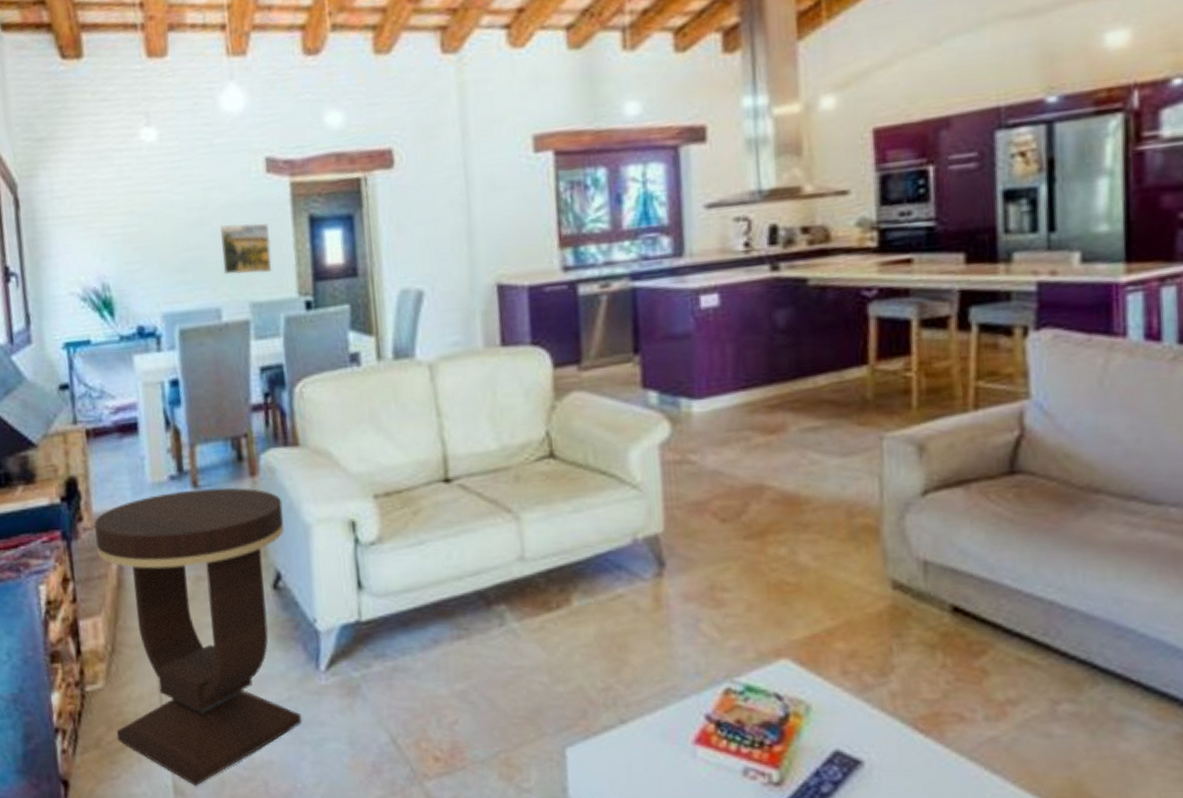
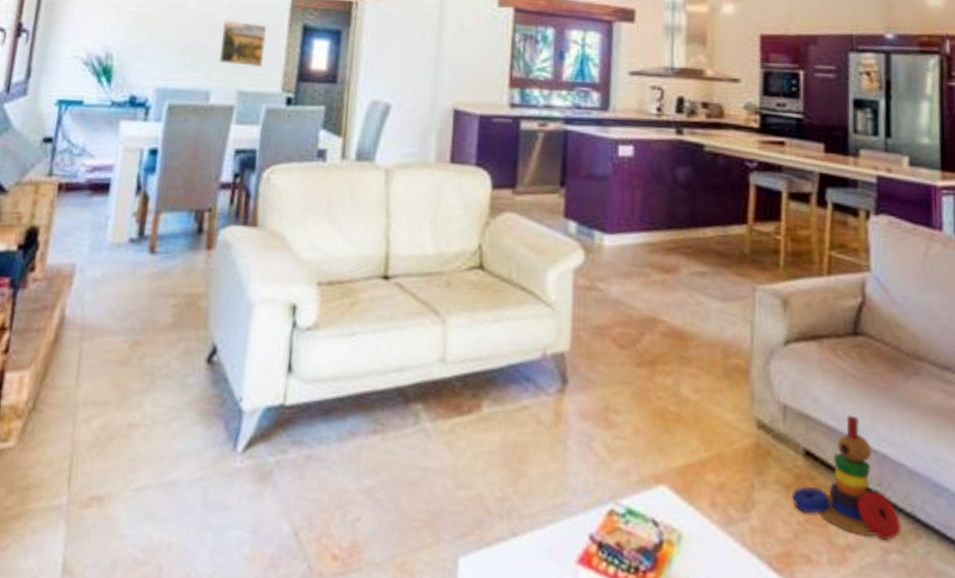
side table: present [94,487,302,786] -> none [15,254,232,566]
stacking toy: none [938,563,1075,690] -> present [792,415,902,540]

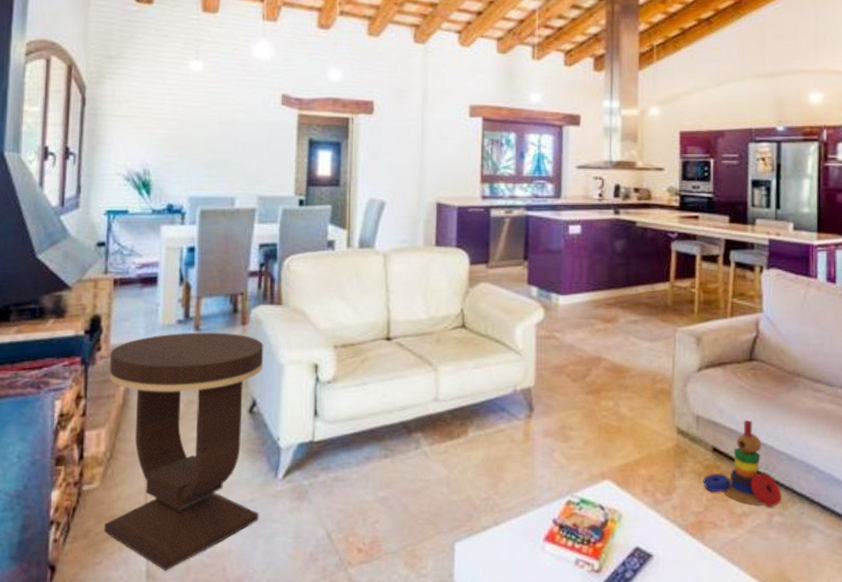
side table: none [15,254,232,566] -> present [103,332,264,571]
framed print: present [219,20,266,67] -> none [240,137,279,175]

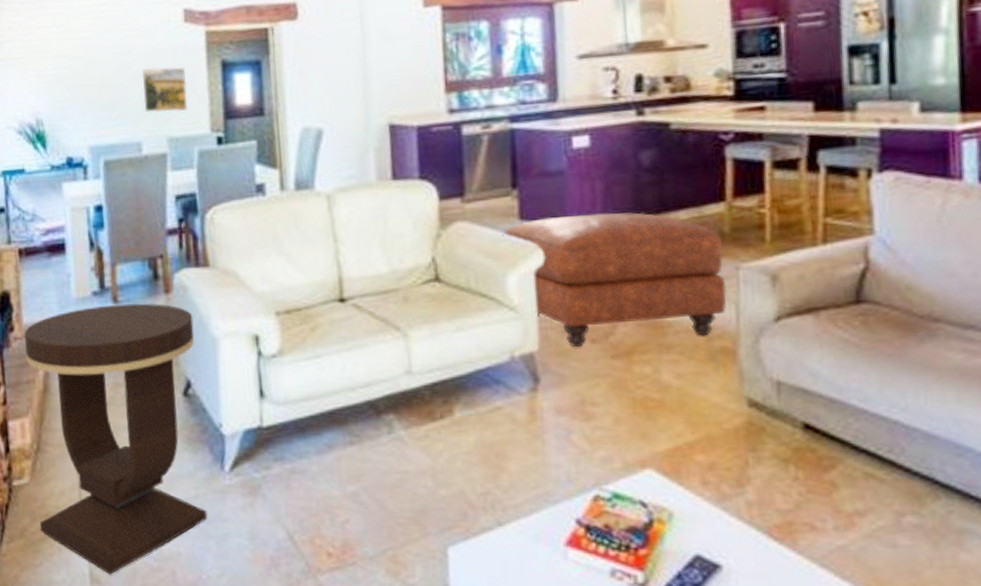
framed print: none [240,137,279,175] -> present [142,67,188,113]
ottoman: none [514,284,667,385] -> present [502,212,727,348]
stacking toy: present [703,420,783,507] -> none [791,385,918,503]

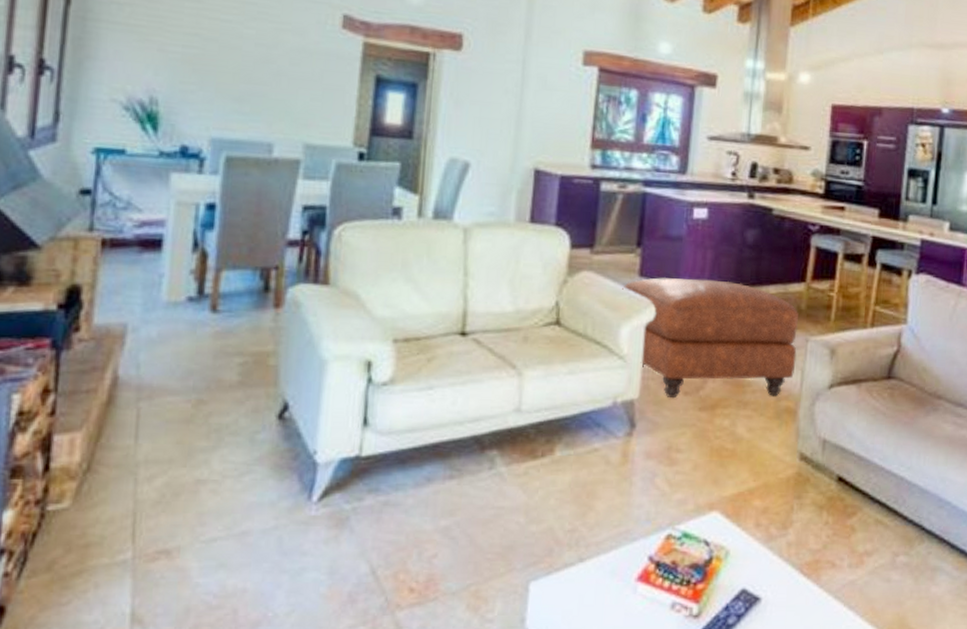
side table: present [24,303,207,575] -> none [74,313,302,614]
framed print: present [142,67,188,113] -> none [282,66,335,119]

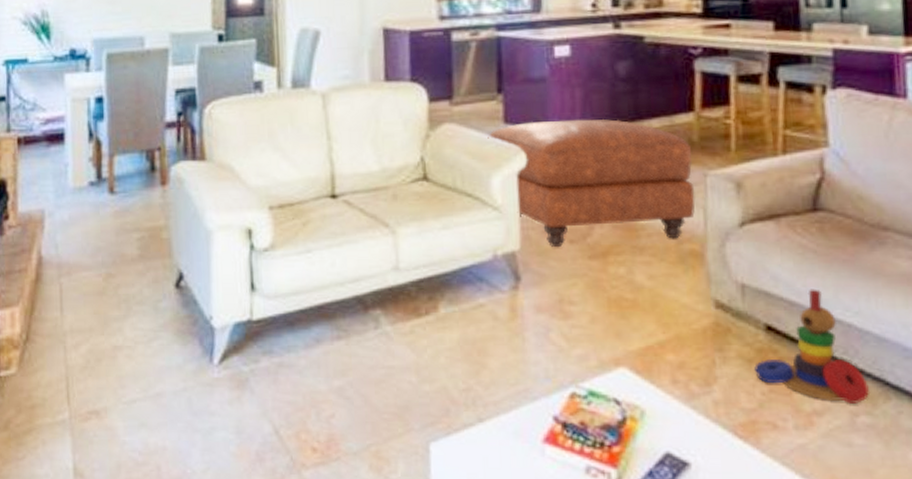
stacking toy: none [824,446,910,545] -> present [754,289,871,404]

